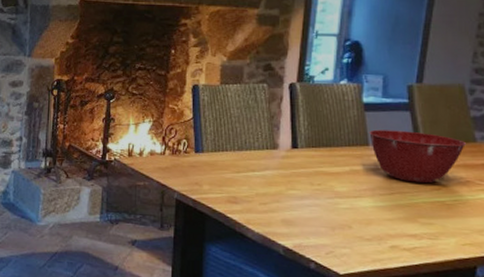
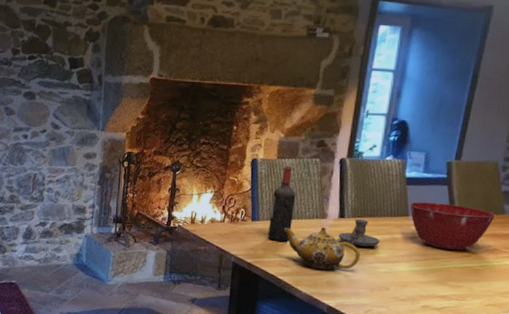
wine bottle: none [213,92,243,175] -> present [267,166,296,242]
teapot: none [230,159,318,207] -> present [283,227,360,270]
candle holder: none [291,149,338,180] -> present [338,219,380,247]

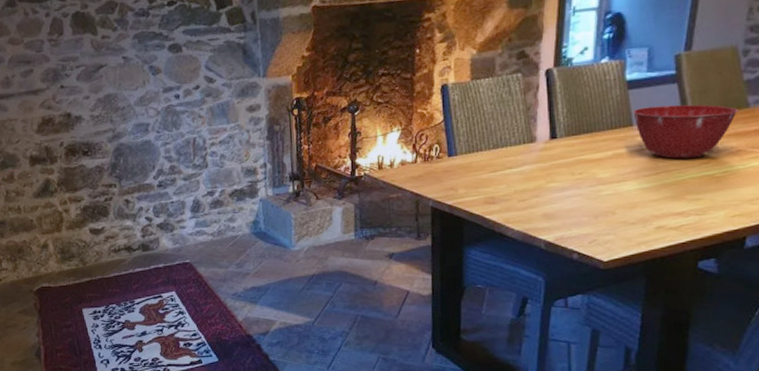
wine bottle: present [267,166,296,242] -> none [468,87,497,176]
teapot: present [283,227,360,270] -> none [486,153,579,202]
candle holder: present [338,219,380,247] -> none [550,137,601,169]

